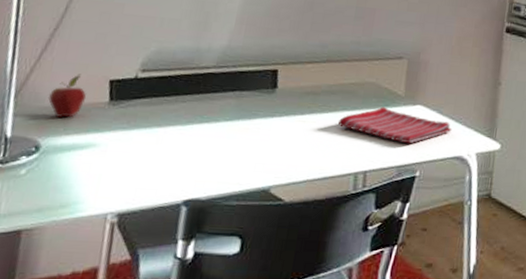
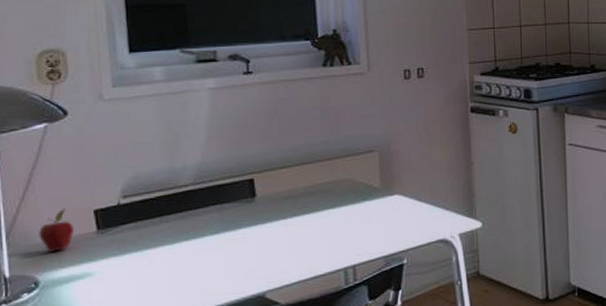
dish towel: present [338,106,452,144] -> none [320,201,432,234]

